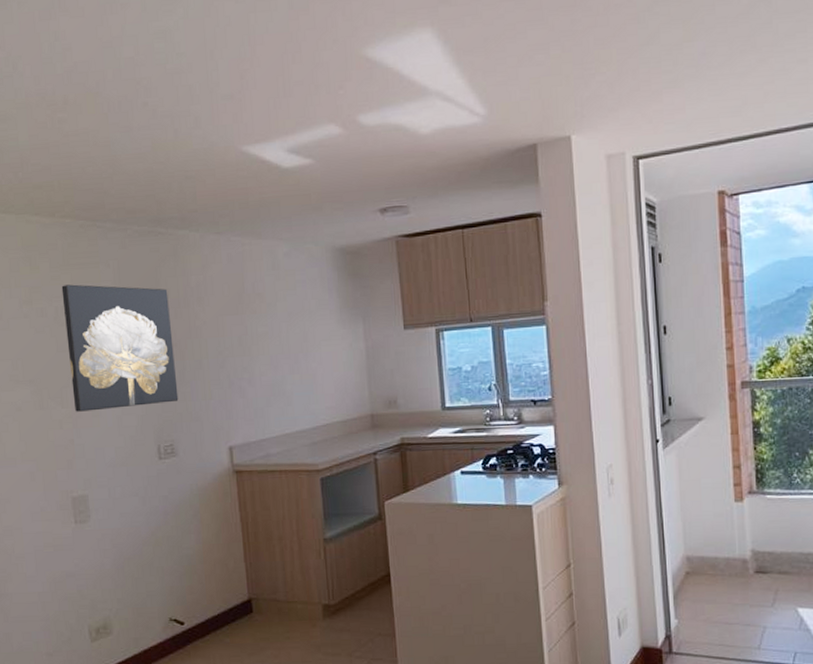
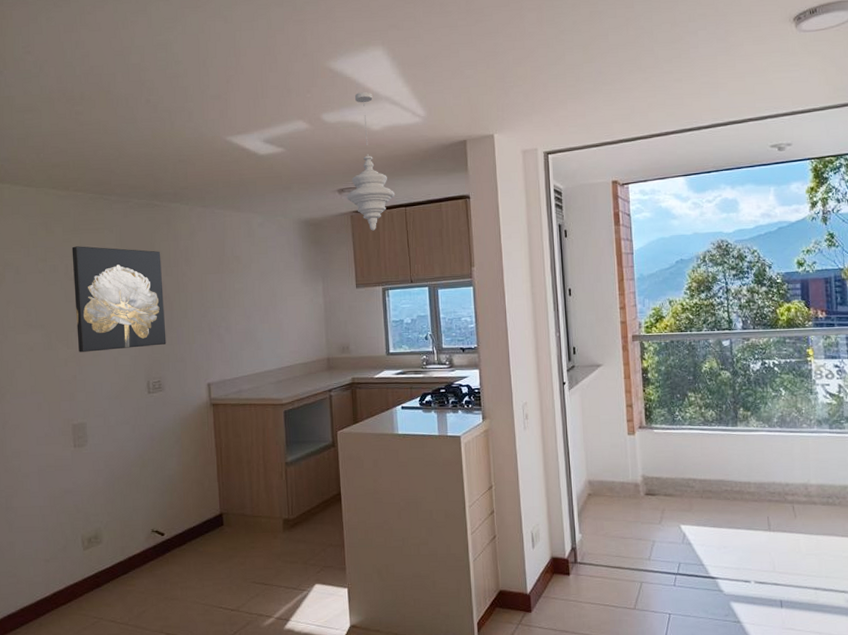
pendant light: none [390,86,450,259] -> present [347,92,396,231]

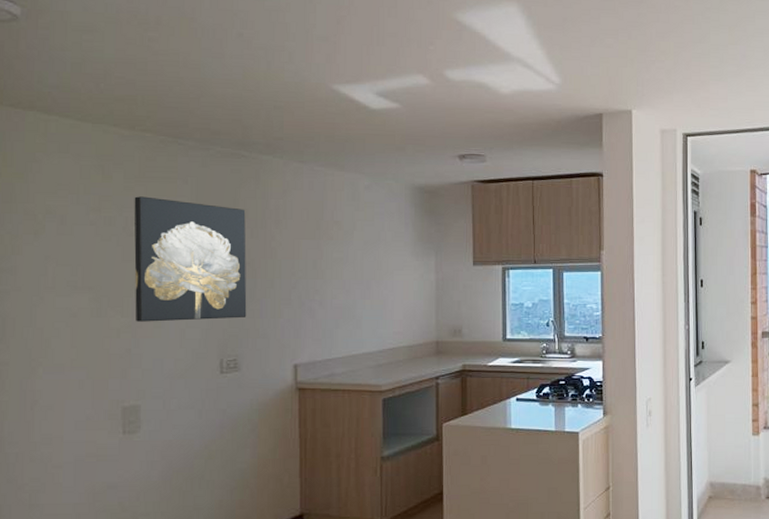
pendant light: present [347,92,396,231] -> none [468,50,523,204]

